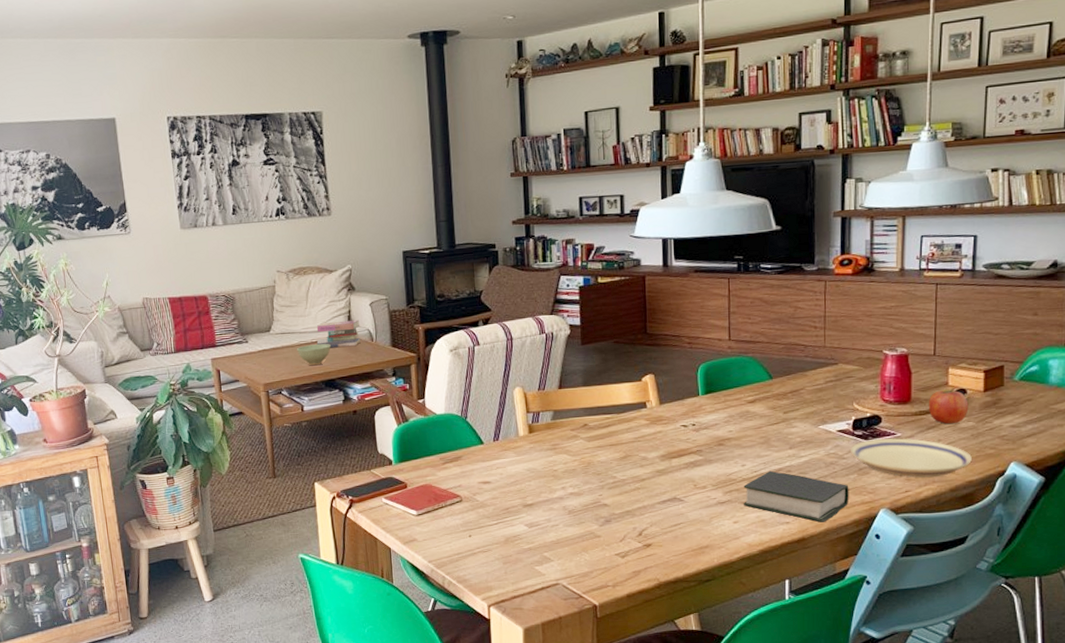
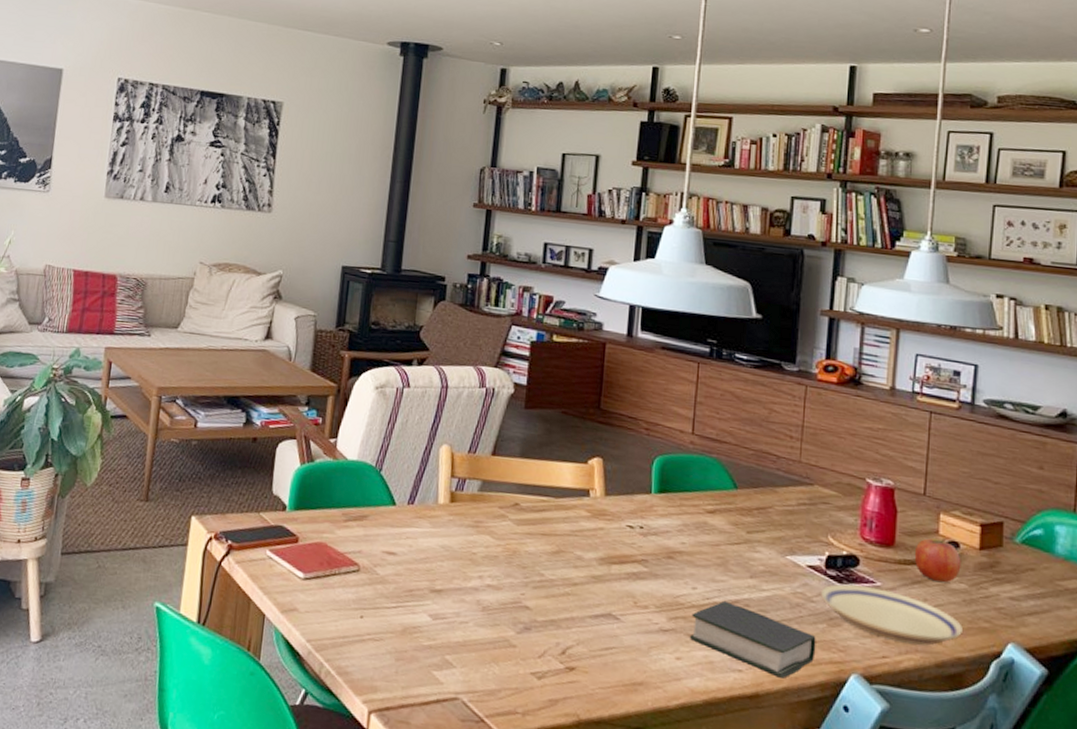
bowl: present [296,344,331,366] -> none [203,351,242,377]
books: present [316,319,361,348] -> none [227,329,280,364]

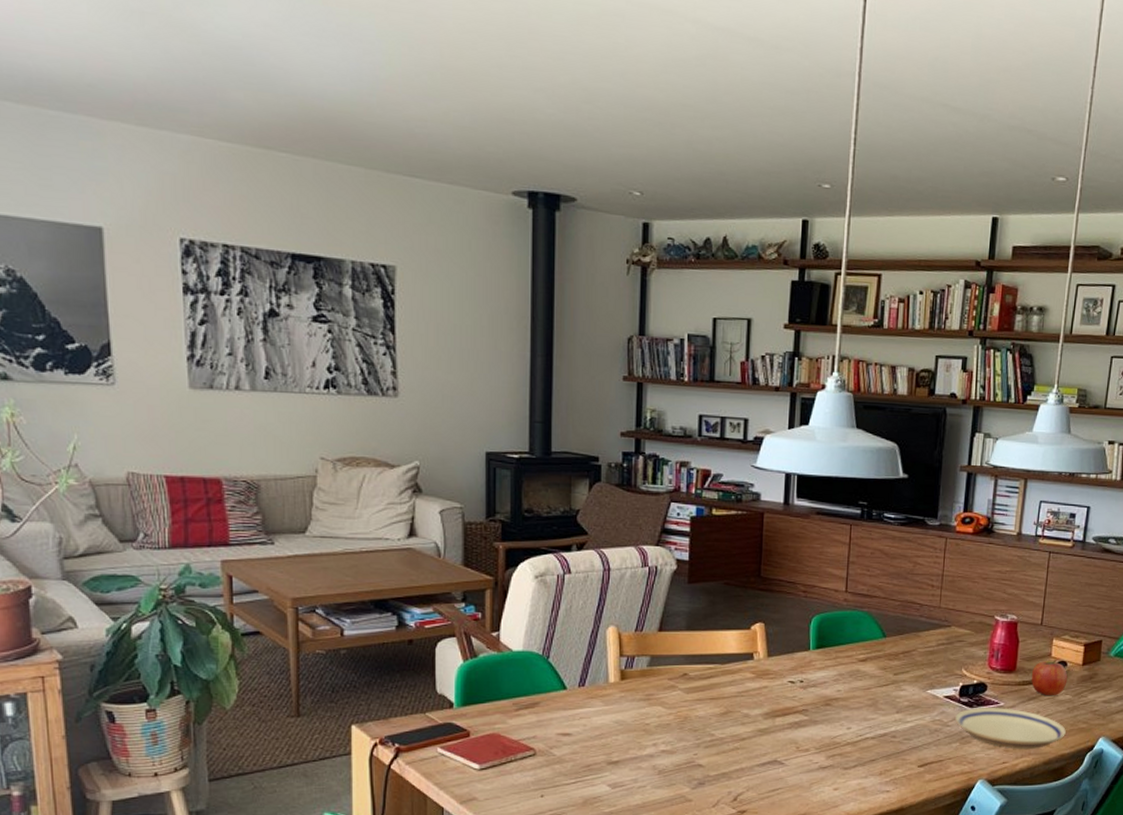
book: present [690,600,816,678] -> none [846,735,951,792]

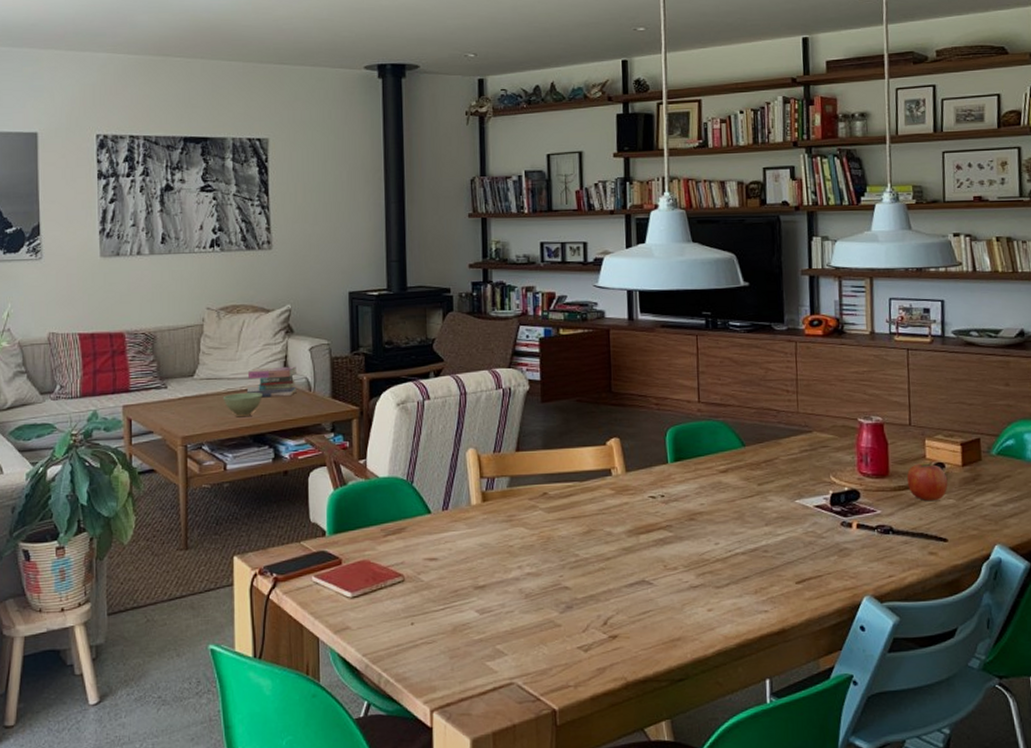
bowl: none [339,555,385,581] -> present [222,393,262,418]
books: none [367,528,424,562] -> present [246,366,297,398]
plate: present [955,708,1066,749] -> none [829,516,955,561]

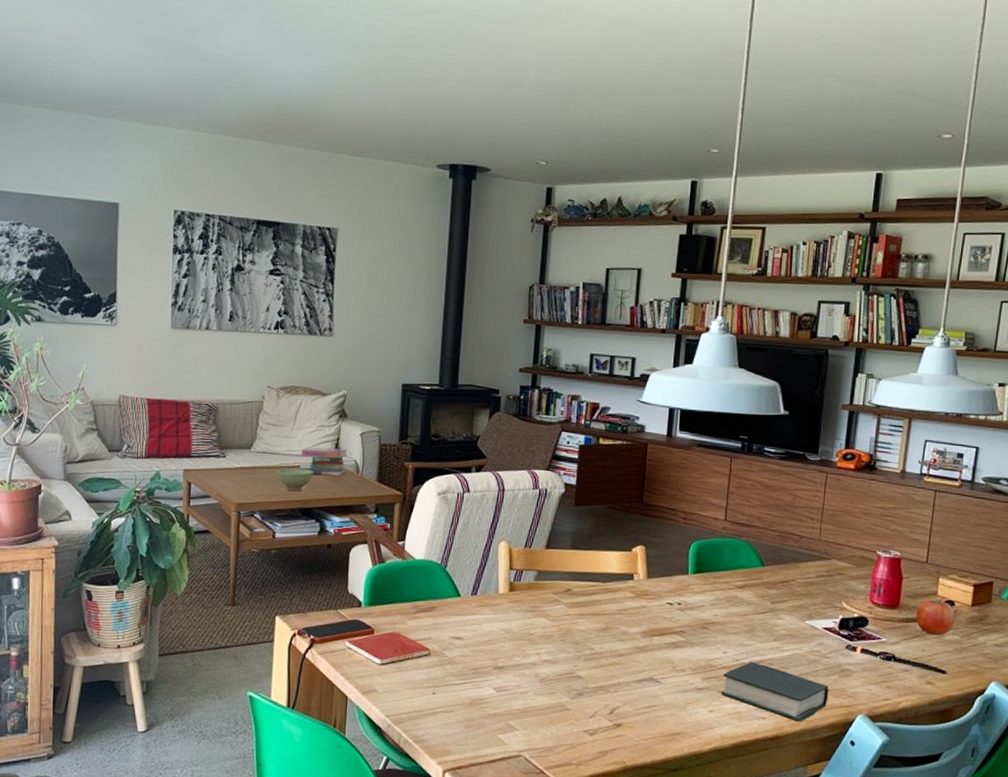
book: none [717,550,831,611] -> present [721,661,829,722]

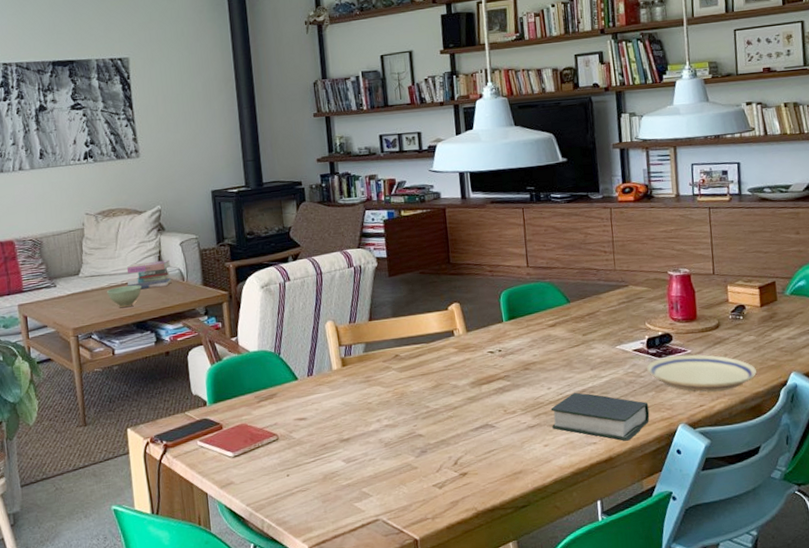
plate: none [834,641,954,688] -> present [647,354,756,391]
fruit: present [915,597,956,636] -> none [712,303,749,339]

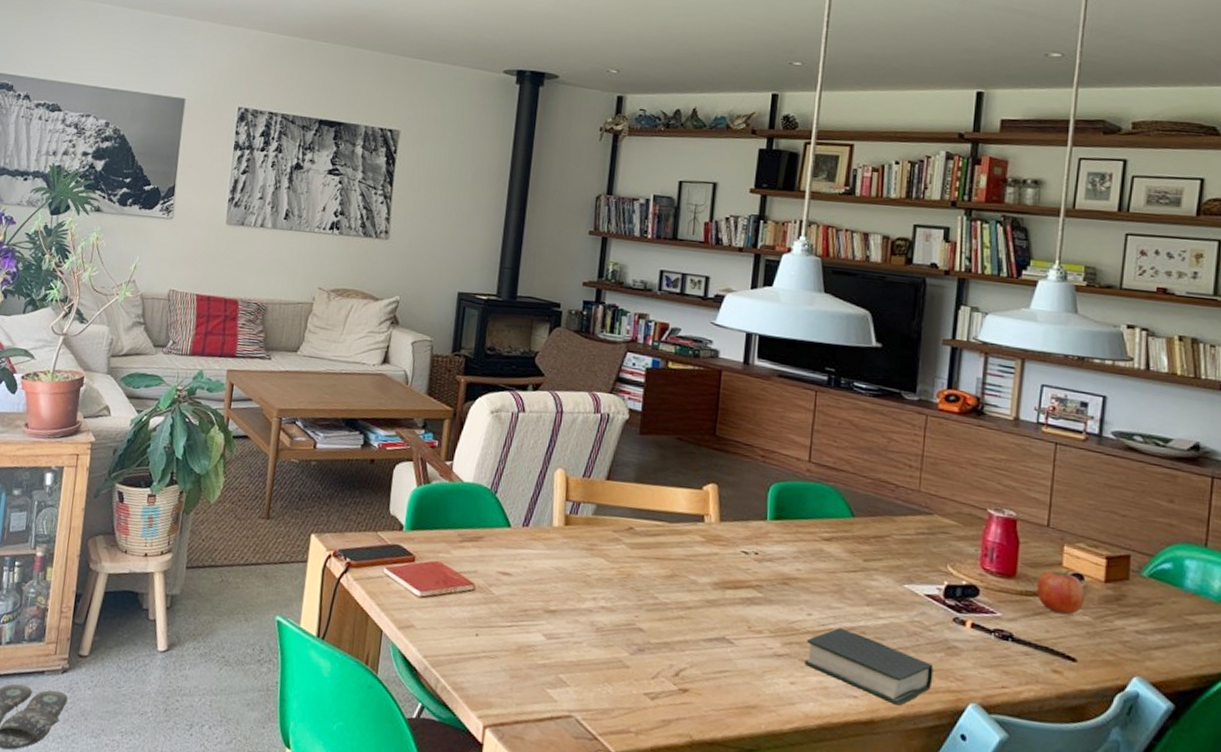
bowl: present [106,285,142,308] -> none [321,375,360,400]
books: present [126,259,172,290] -> none [345,353,397,387]
plate: present [647,354,756,391] -> none [939,613,1086,677]
fruit: none [712,303,749,339] -> present [1036,569,1086,615]

